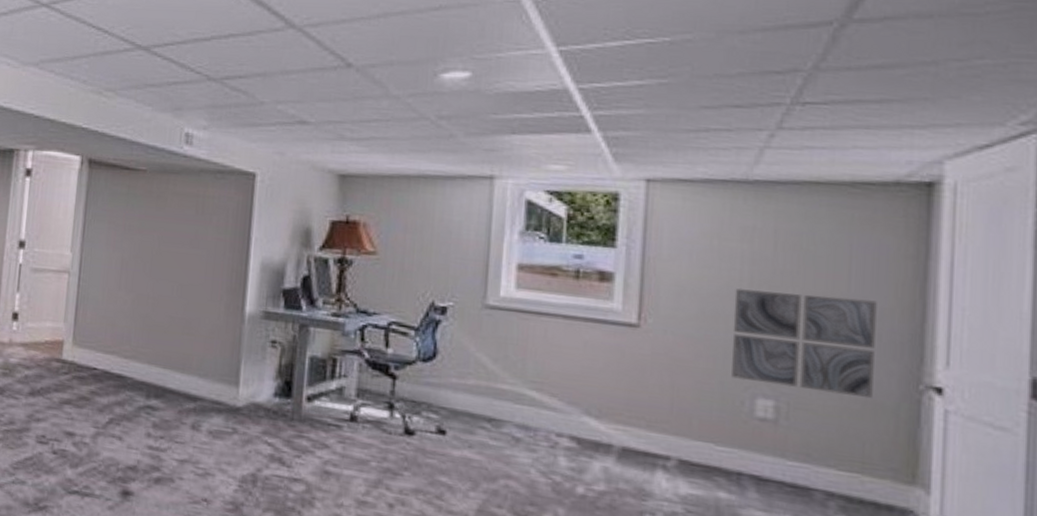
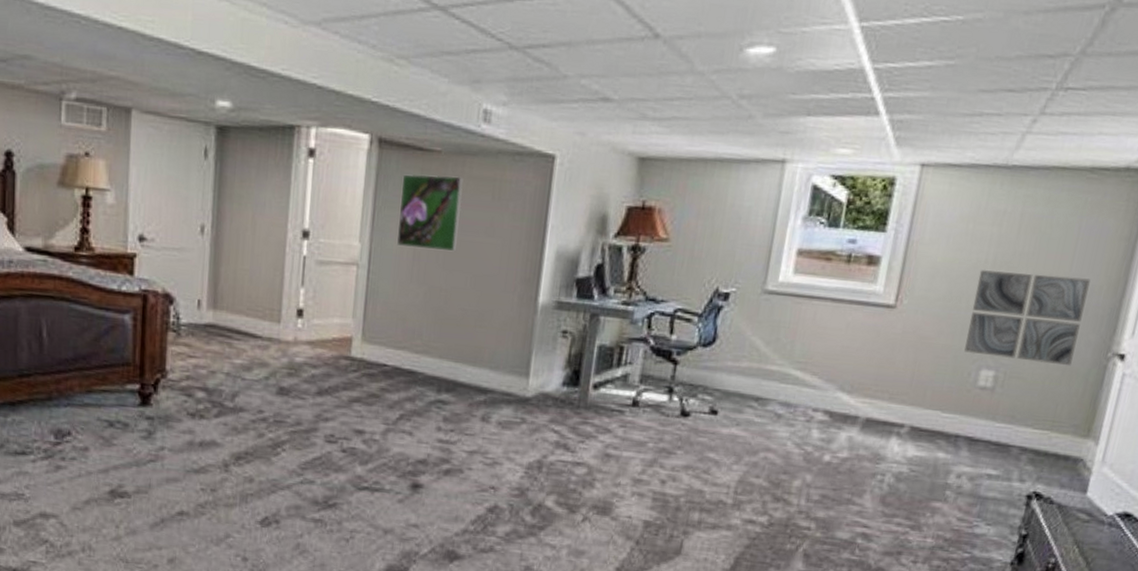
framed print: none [106,191,168,262] -> present [397,174,464,252]

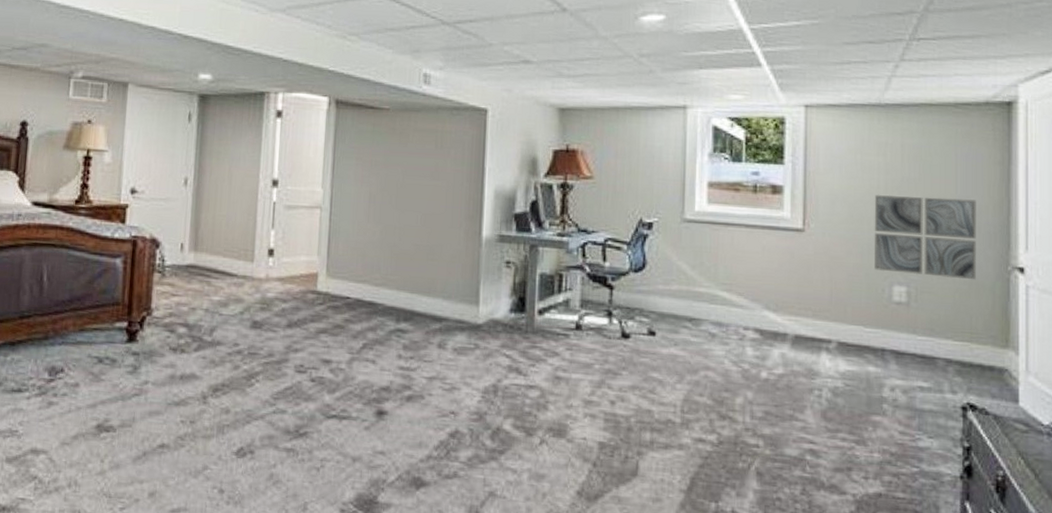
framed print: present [397,174,464,252] -> none [355,129,410,194]

